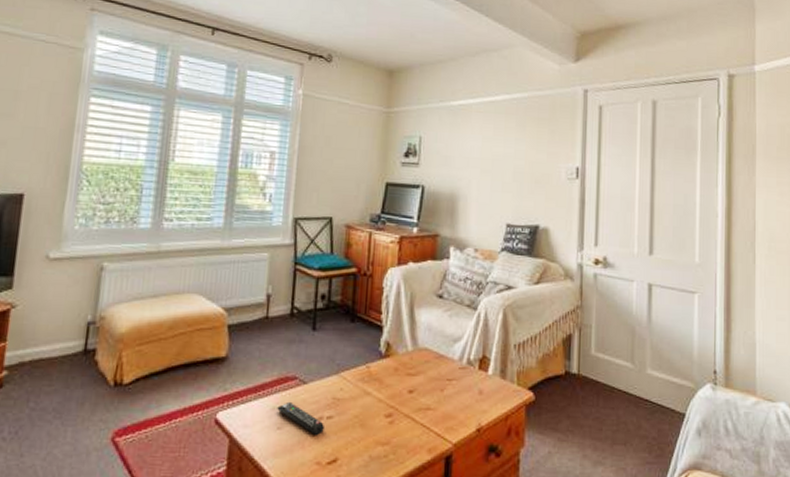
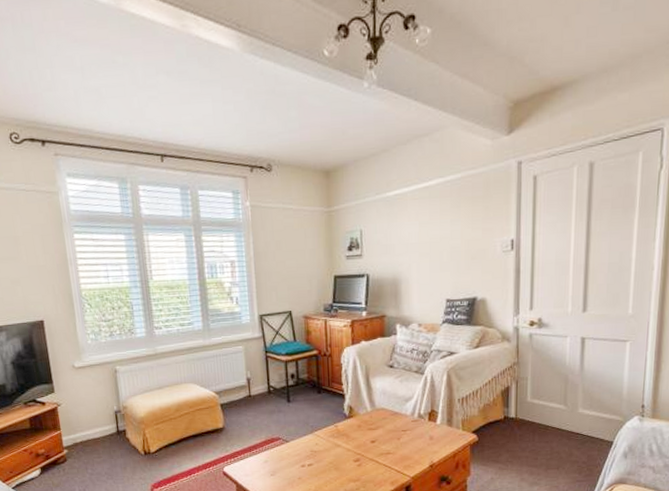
remote control: present [277,401,324,435] -> none [268,455,307,478]

